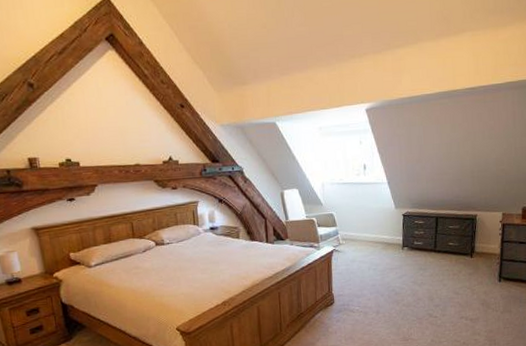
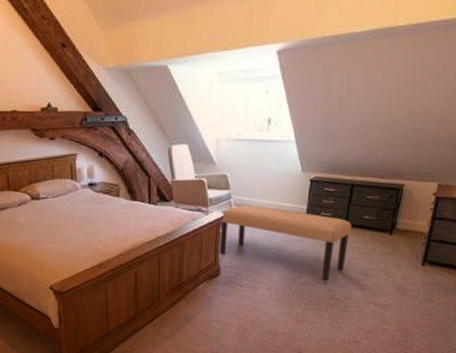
bench: none [329,239,440,302] -> present [219,205,352,282]

